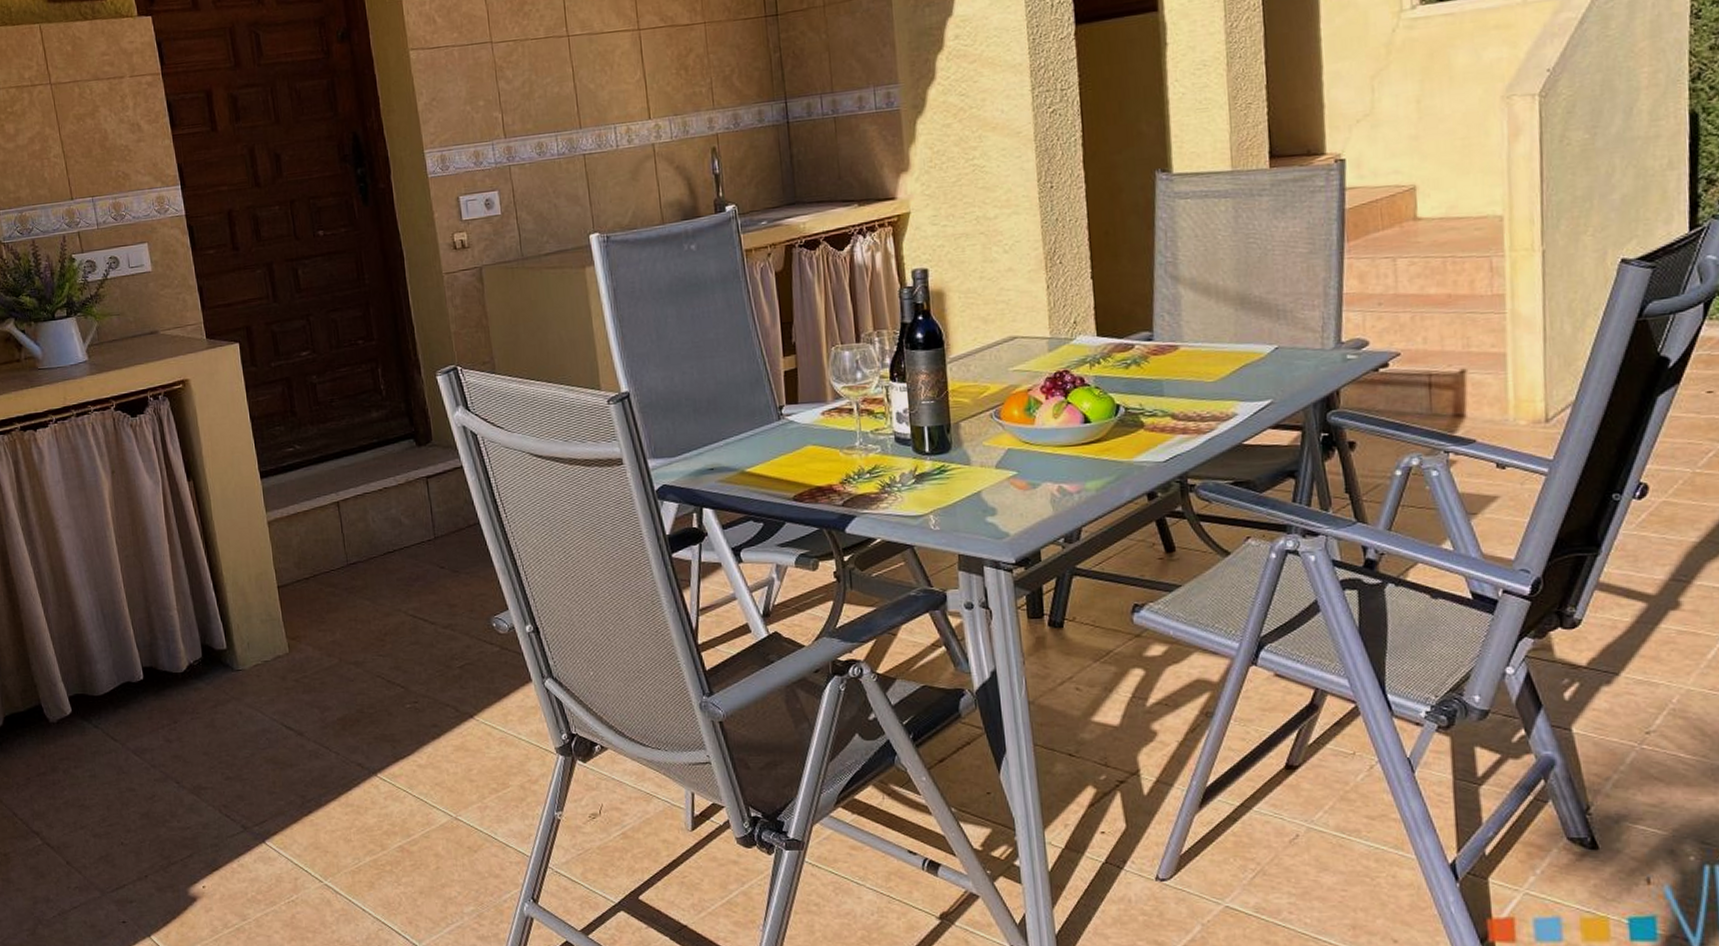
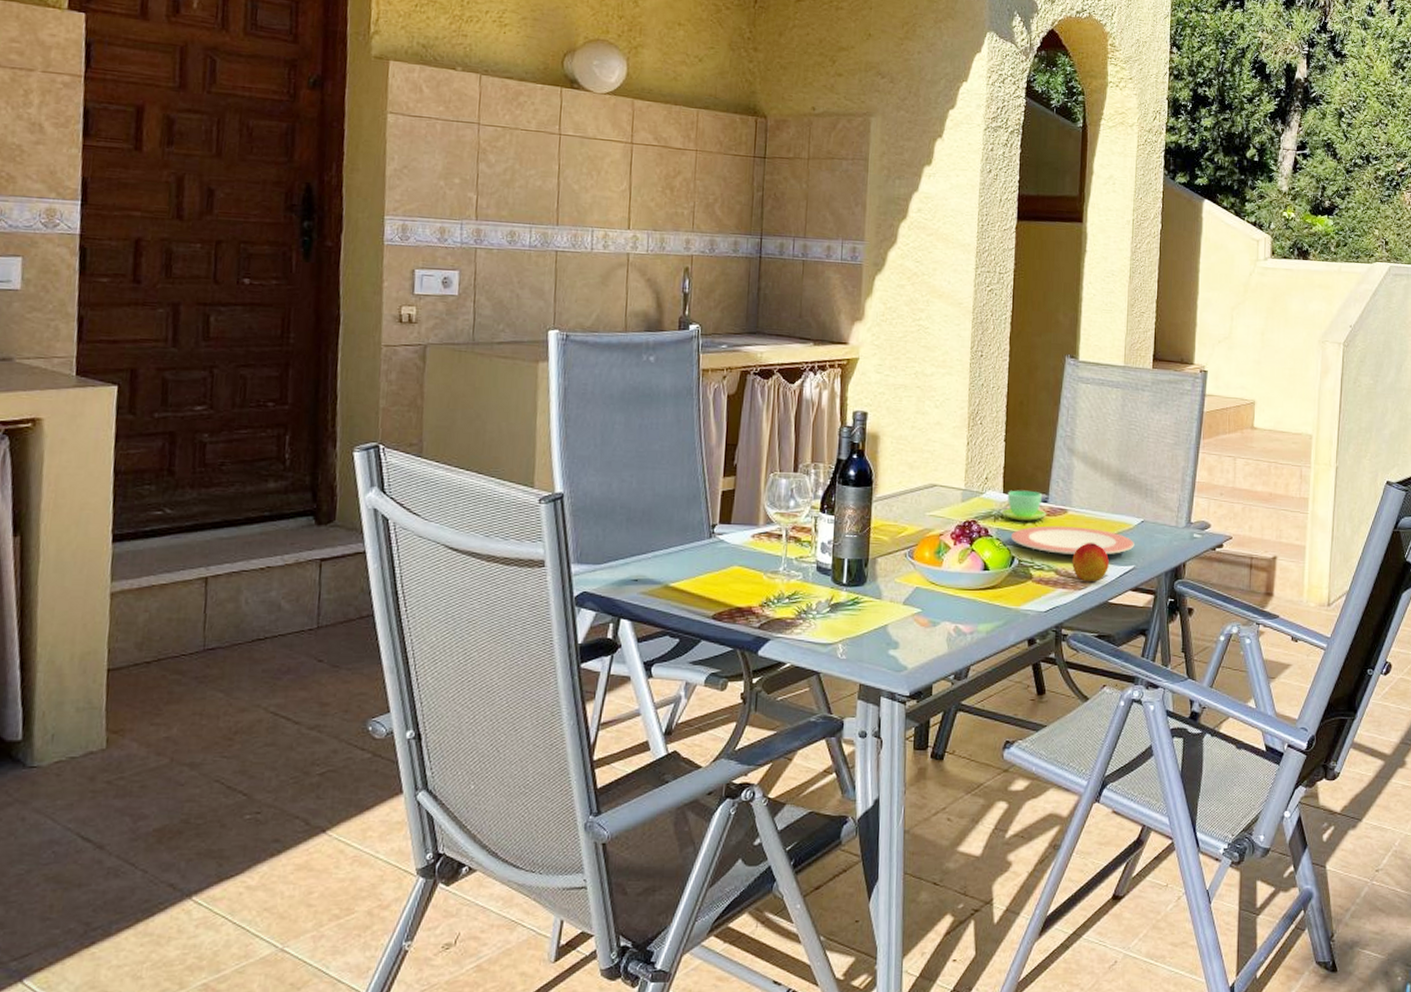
cup: none [1097,329,1154,365] -> present [1001,490,1047,521]
plate: none [1111,363,1269,397] -> present [1010,525,1134,555]
peach: none [1191,378,1239,424] -> present [1072,541,1109,582]

